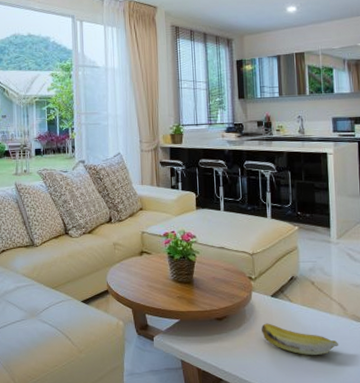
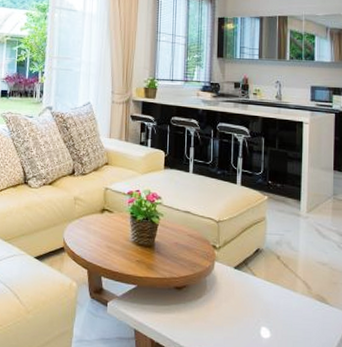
banana: present [262,323,339,356] -> none [222,296,301,336]

